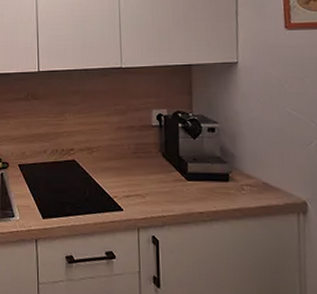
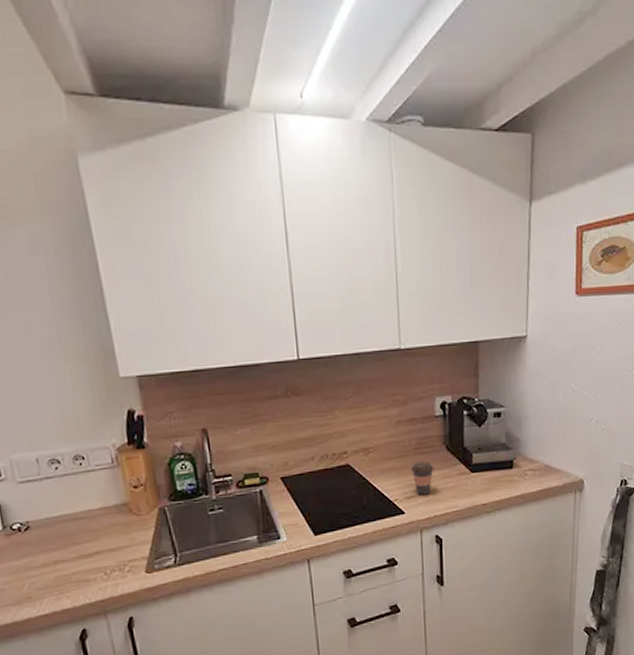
coffee cup: none [129,165,151,196] -> present [411,461,434,495]

